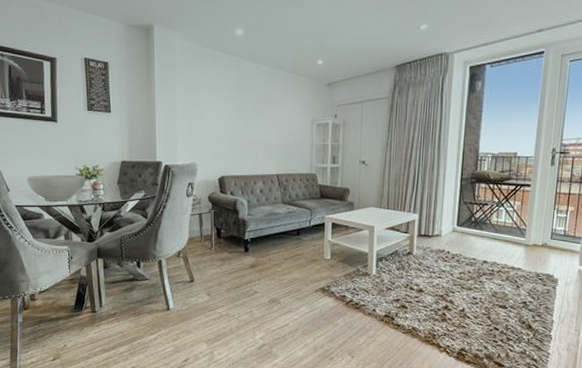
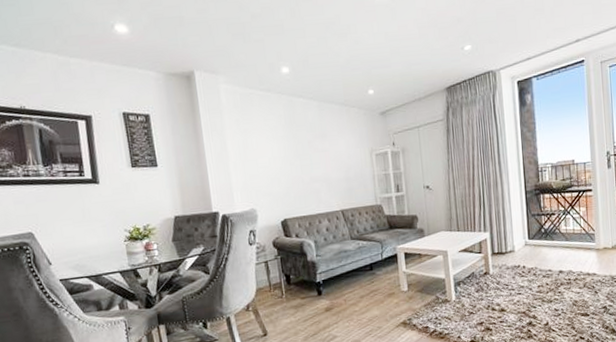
bowl: present [26,175,86,201] -> none [69,237,137,270]

